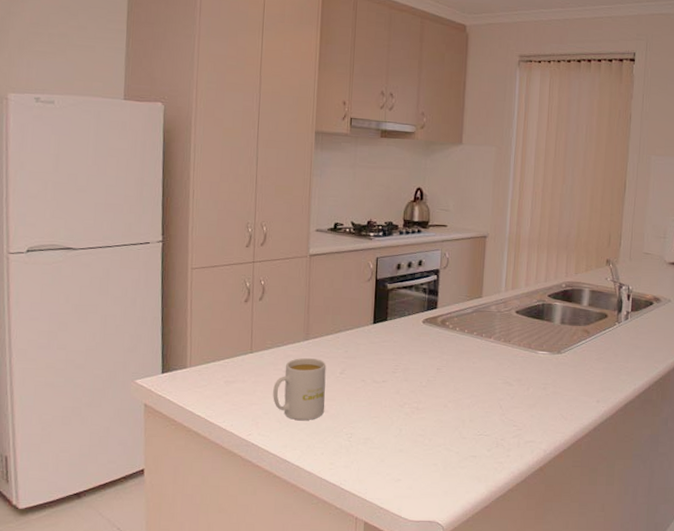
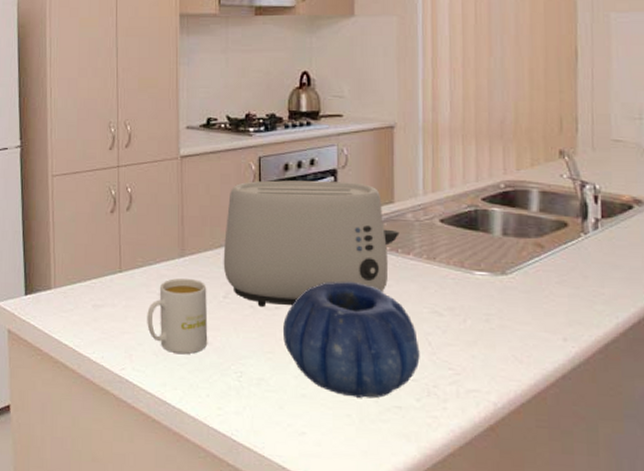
toaster: none [341,277,485,381] -> present [223,180,400,308]
decorative bowl: none [387,359,493,451] -> present [283,281,420,399]

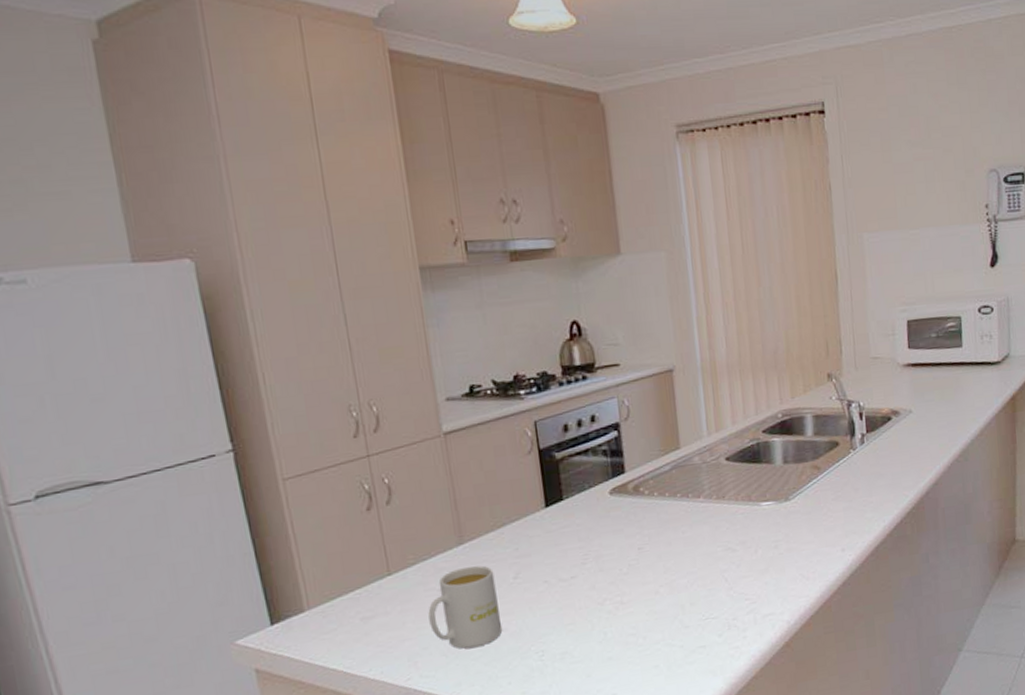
toaster: present [223,180,400,308] -> none [506,433,689,581]
decorative bowl: present [283,281,420,399] -> none [581,534,719,649]

